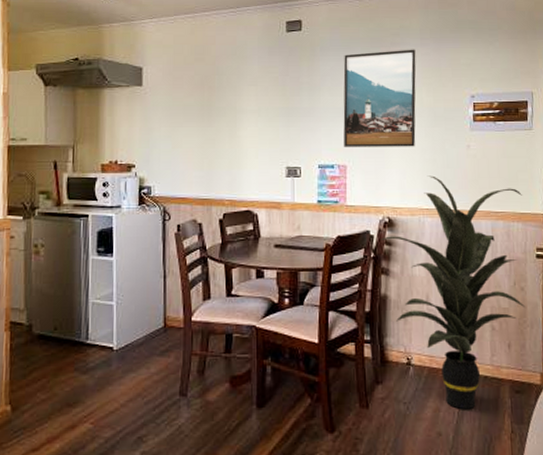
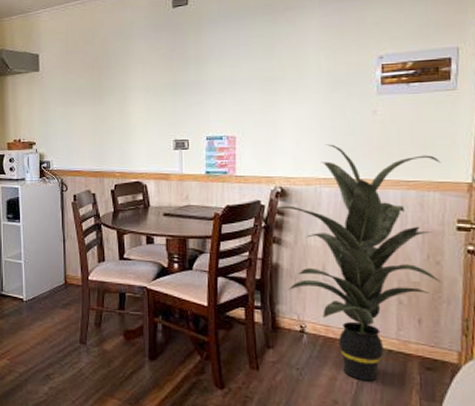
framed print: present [343,49,416,147] -> none [232,12,314,118]

